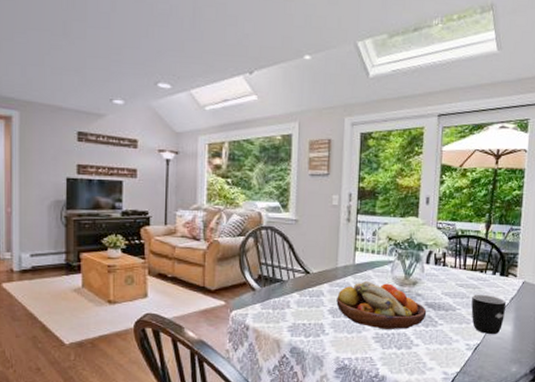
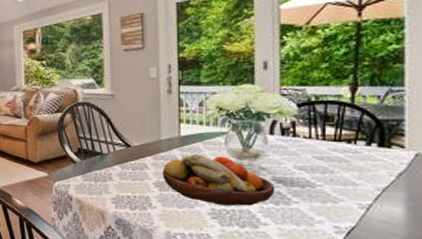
mug: present [471,294,506,335] -> none [338,168,390,218]

